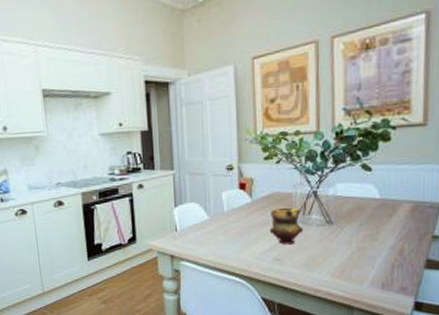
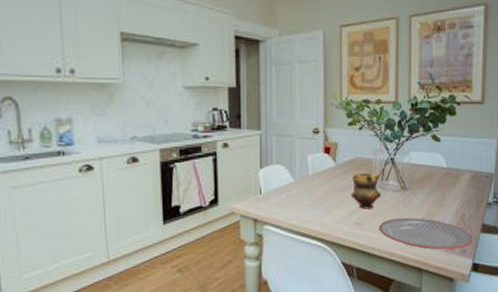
plate: none [301,252,415,287] -> present [379,217,473,250]

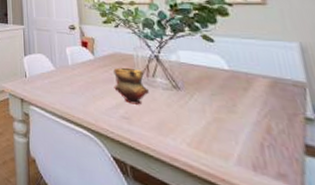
plate: present [379,217,473,250] -> none [151,118,294,171]

